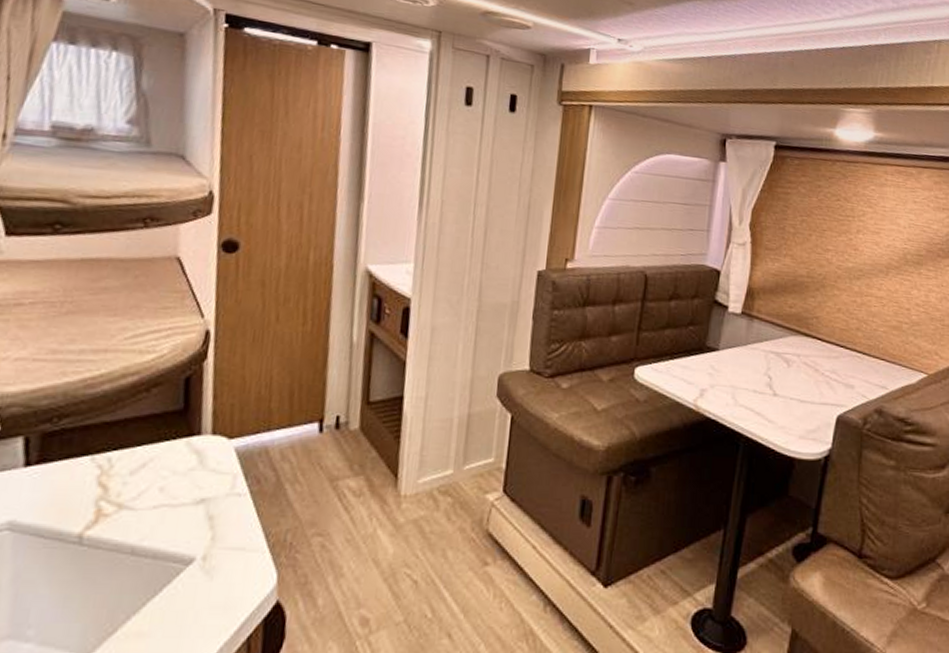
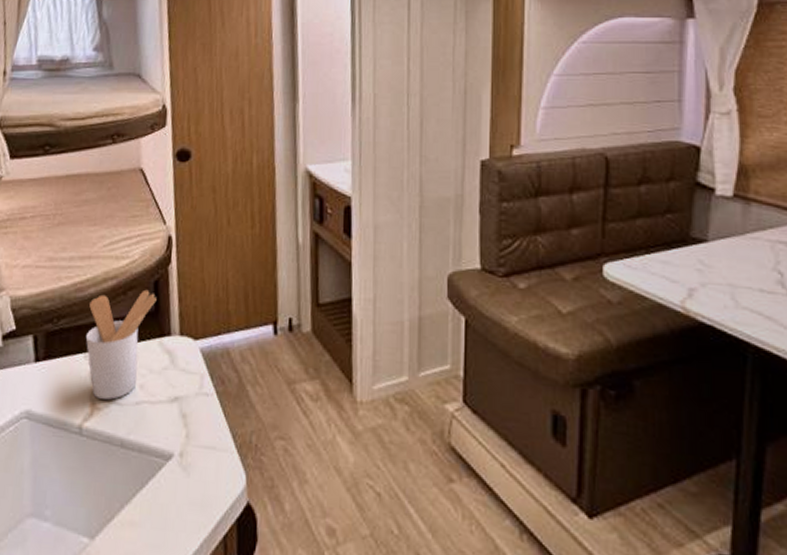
utensil holder: none [94,386,187,505] -> present [85,289,157,400]

